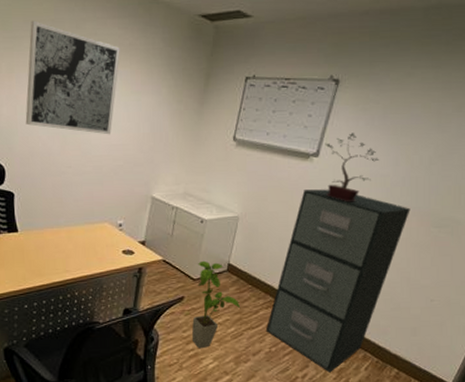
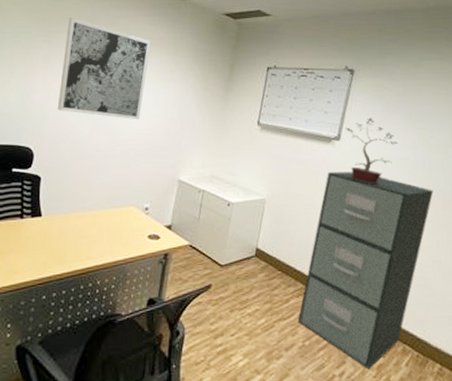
house plant: present [192,260,241,349] -> none [220,245,271,344]

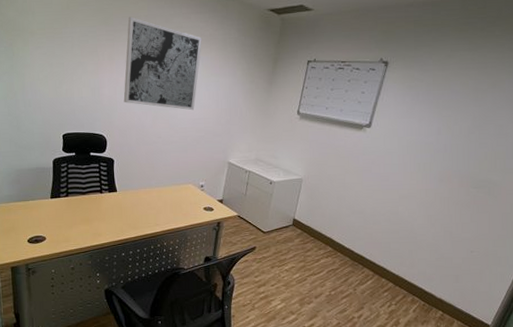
filing cabinet: present [297,171,434,370] -> none [326,155,452,314]
potted plant: present [345,118,399,185] -> none [376,107,424,167]

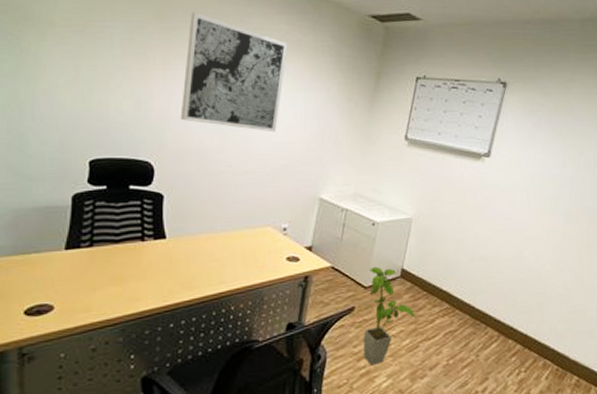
house plant: none [263,216,305,292] -> present [364,266,416,366]

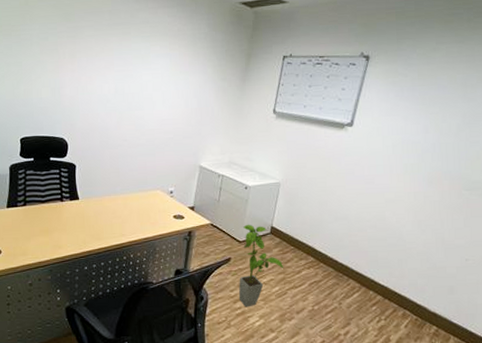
wall art: present [180,12,288,132] -> none [86,12,170,111]

